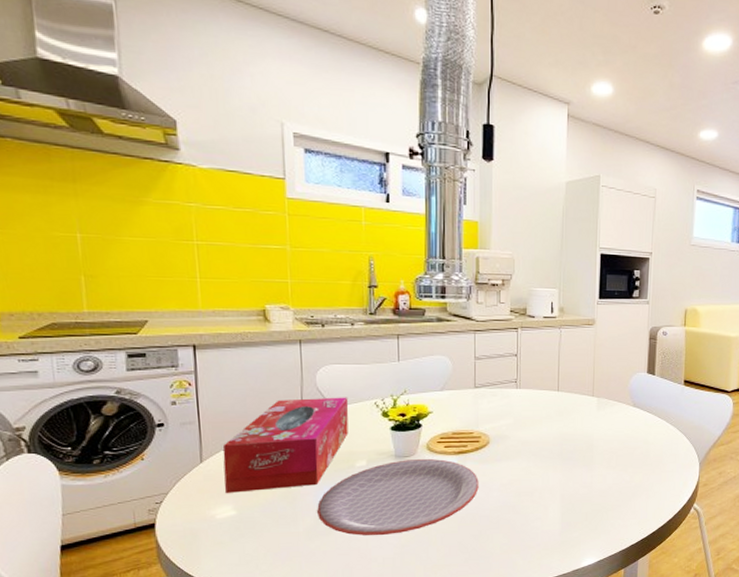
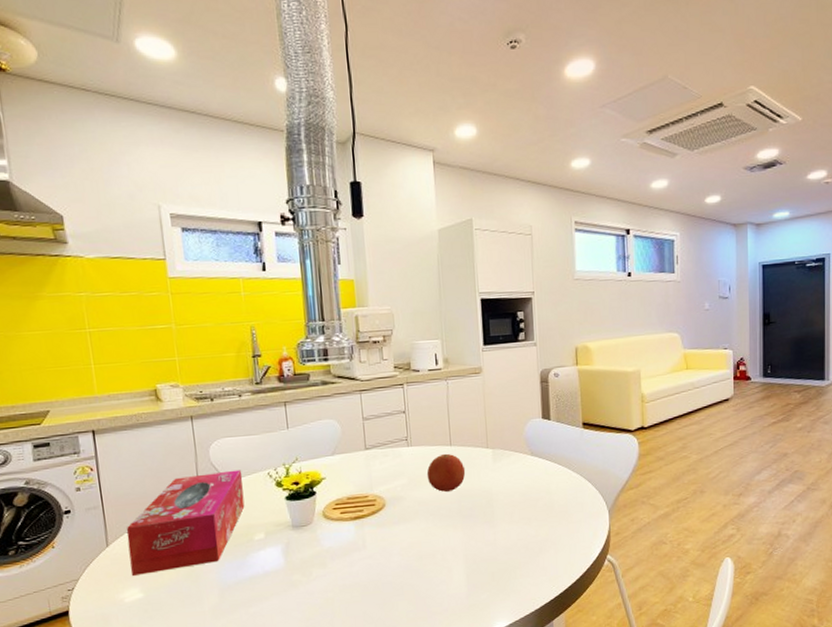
plate: present [317,458,479,536] -> none [220,526,379,611]
fruit: none [532,398,570,434] -> present [426,453,466,492]

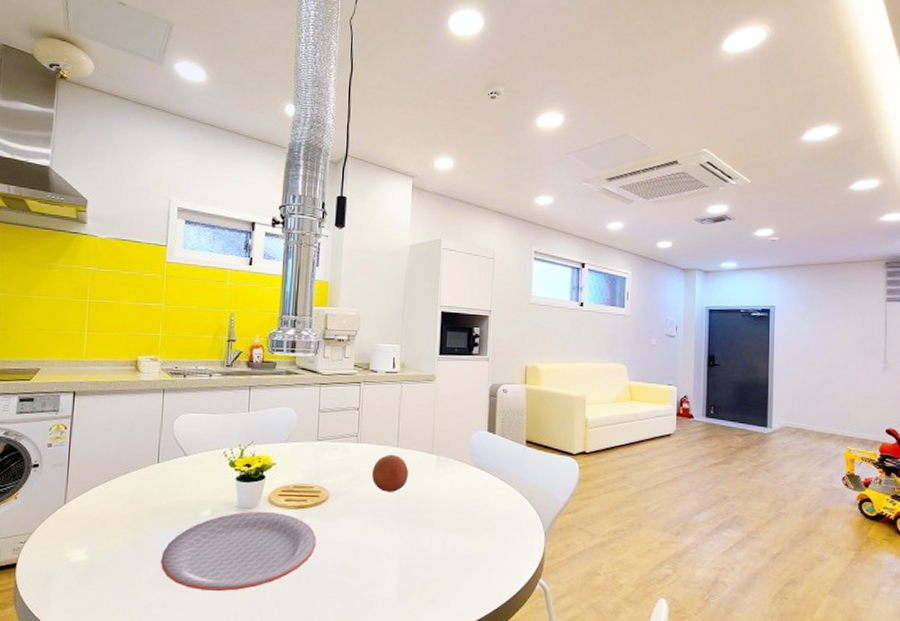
tissue box: present [126,469,245,576] -> none [82,445,200,537]
plate: none [220,526,379,611] -> present [161,511,316,592]

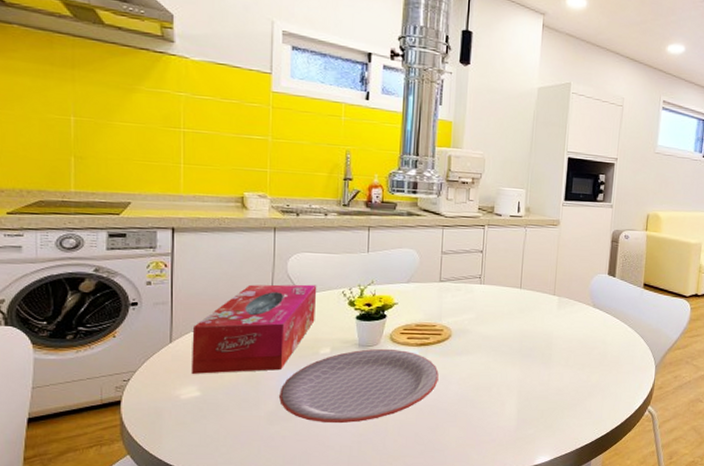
tissue box: none [82,445,200,537] -> present [192,284,317,374]
fruit: present [371,454,409,492] -> none [494,295,531,331]

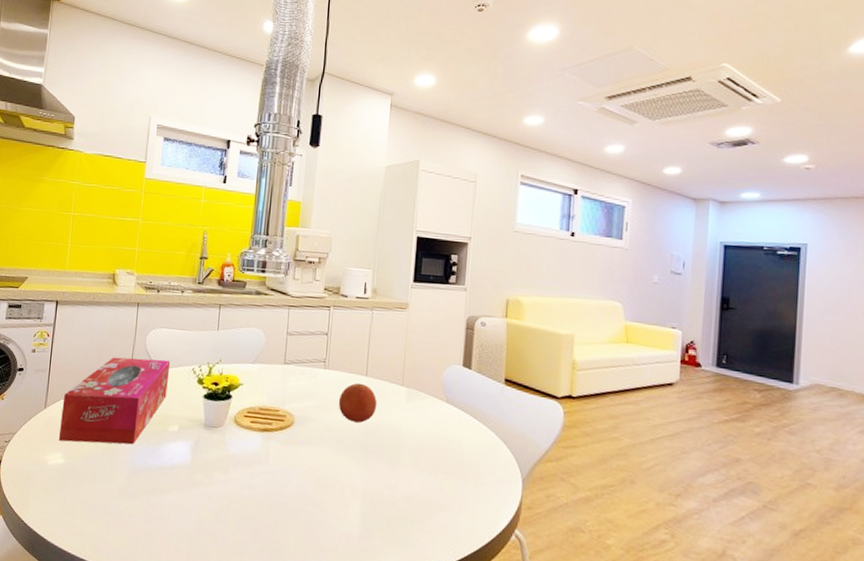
plate: present [279,348,439,424] -> none [130,430,280,508]
fruit: none [494,295,531,331] -> present [338,382,378,423]

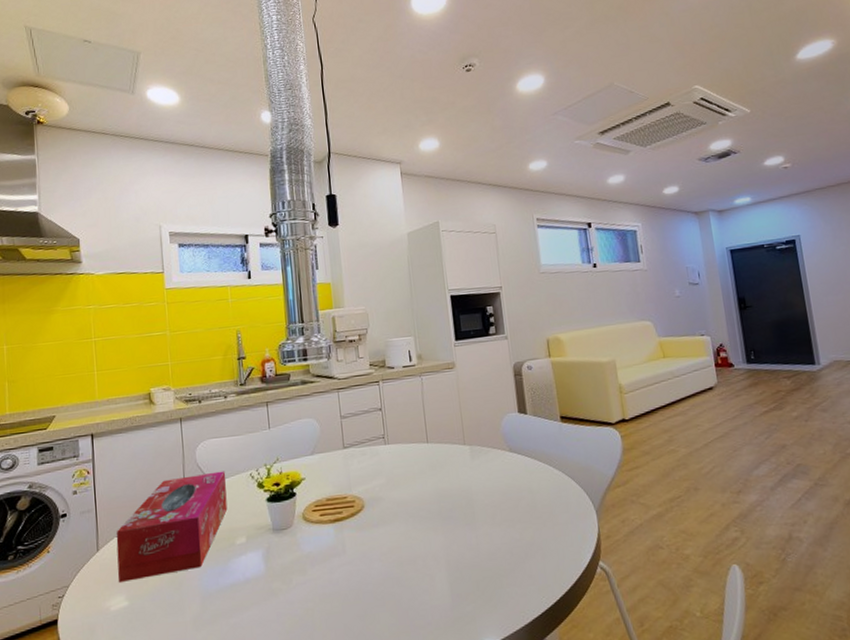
fruit: present [338,382,378,423] -> none [404,451,444,492]

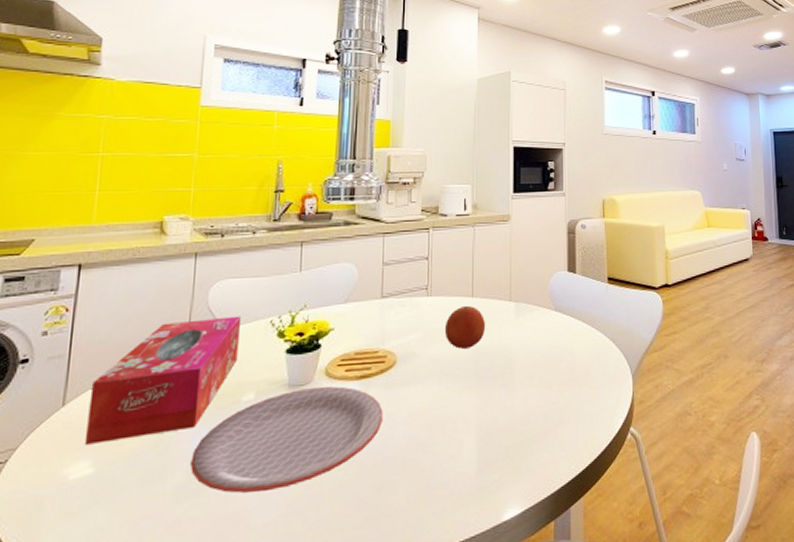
plate: none [202,529,359,622] -> present [191,386,383,493]
fruit: none [404,451,444,492] -> present [444,305,486,349]

